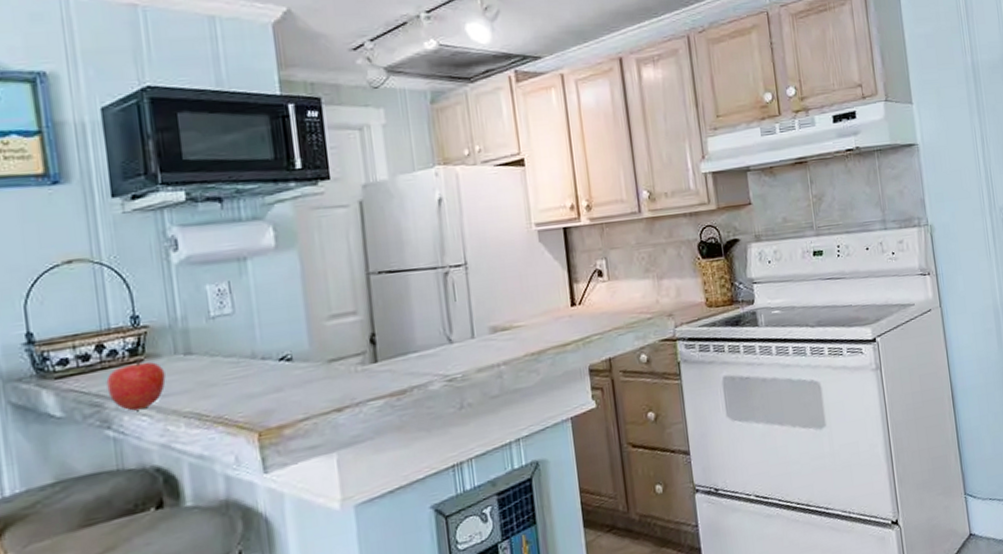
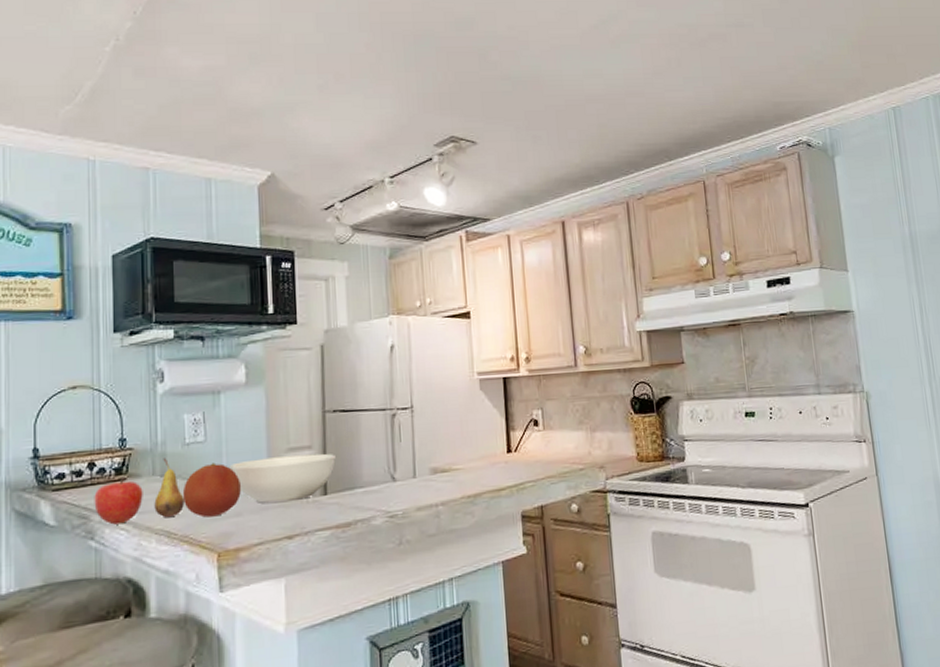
fruit: none [179,334,216,400] -> present [154,458,186,518]
fruit: none [211,336,280,396] -> present [182,463,241,518]
bowl: none [264,318,385,377] -> present [229,453,336,504]

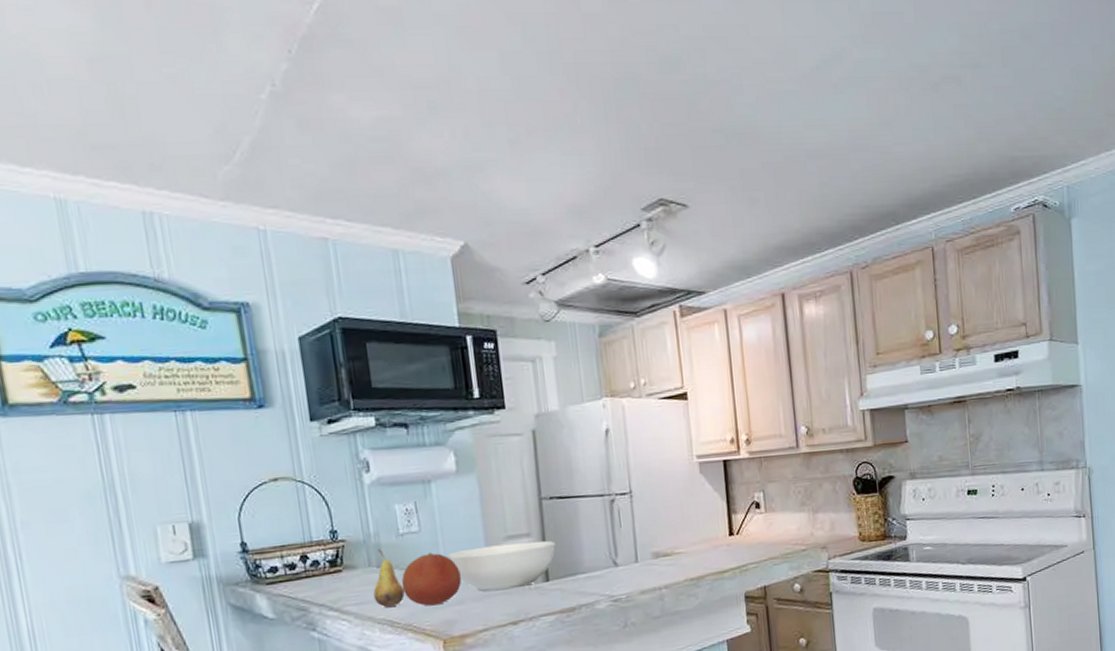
fruit: present [94,476,143,525] -> none [310,568,362,616]

